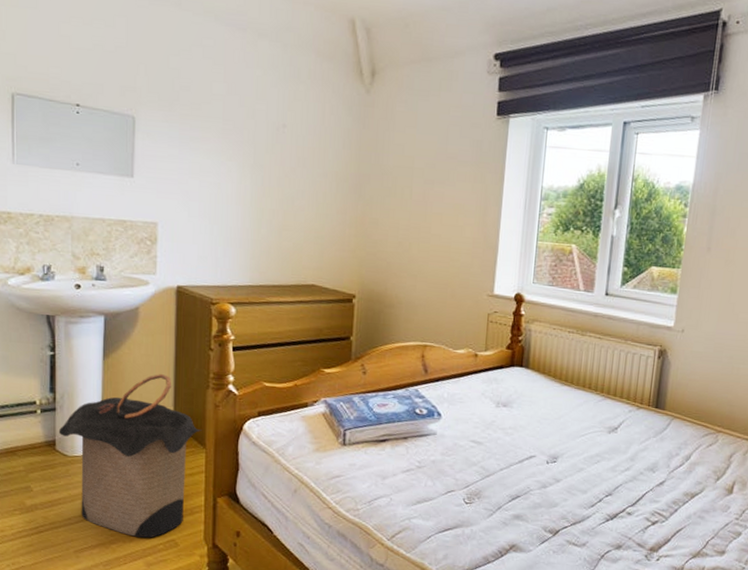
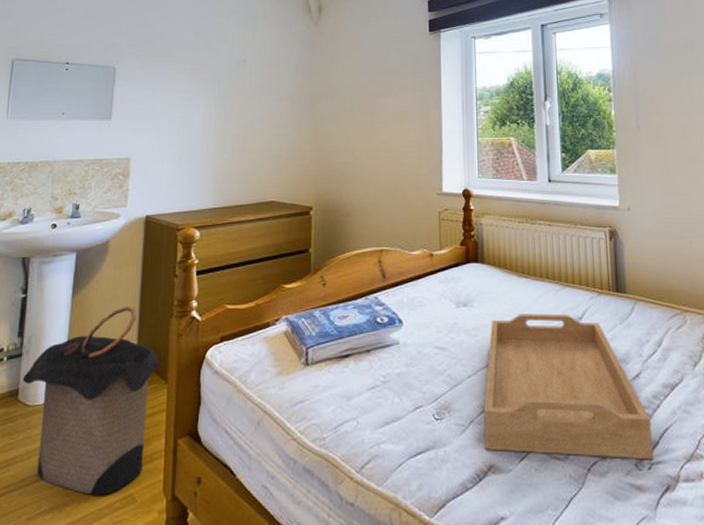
serving tray: none [508,418,667,553] -> present [483,313,654,460]

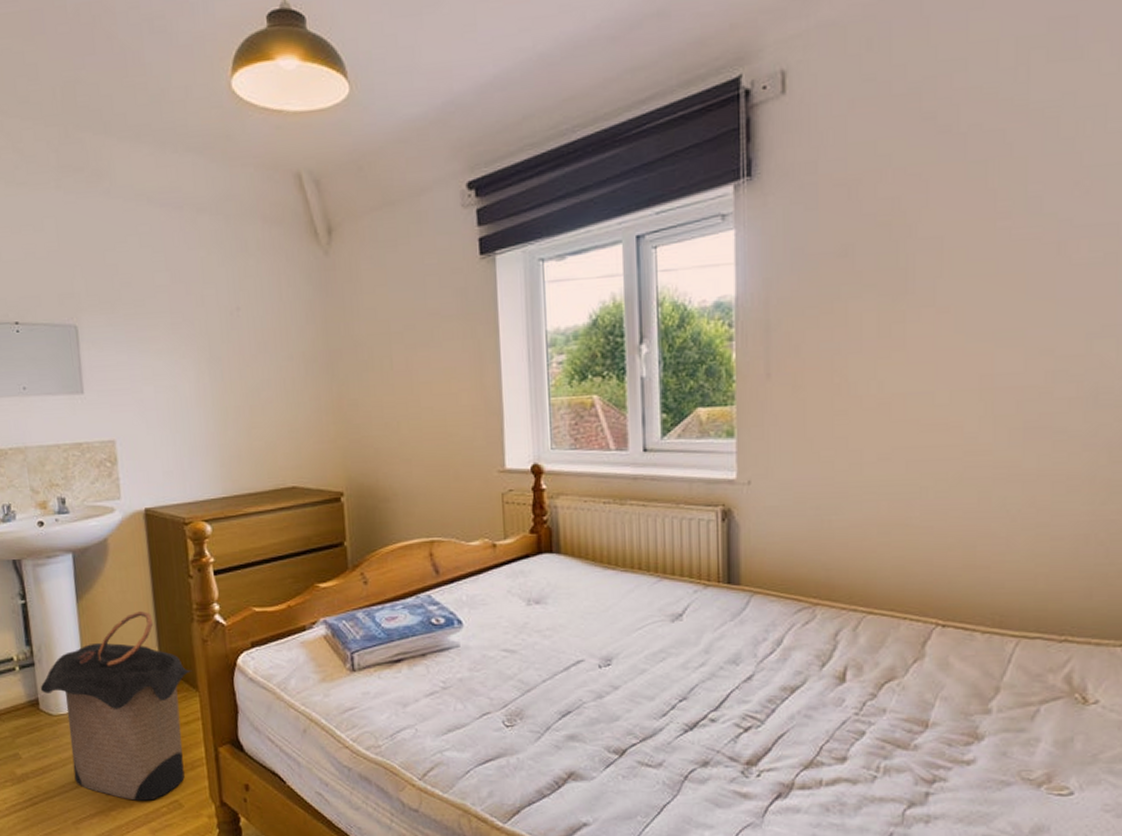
serving tray: present [483,313,654,460] -> none [561,610,765,767]

